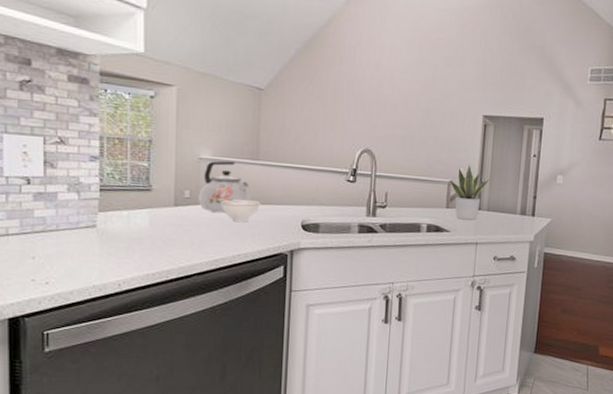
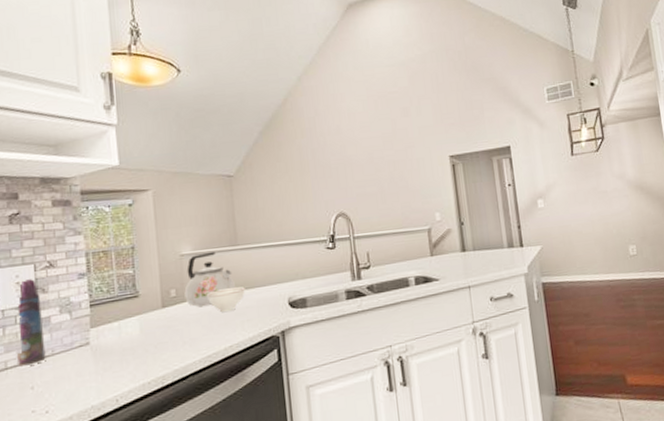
whipped cream can: none [20,151,50,236] -> present [17,279,46,367]
potted plant: present [449,164,490,220] -> none [428,206,470,265]

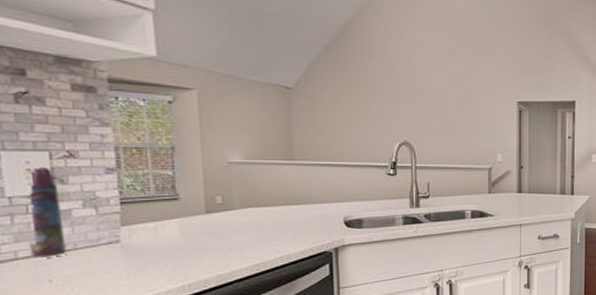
kettle: present [184,251,235,307] -> none [232,163,288,217]
bowl: present [206,286,245,313] -> none [256,202,299,225]

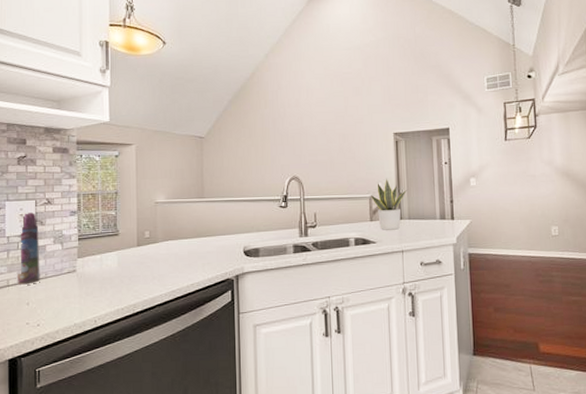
potted plant: none [489,149,529,203] -> present [370,178,408,230]

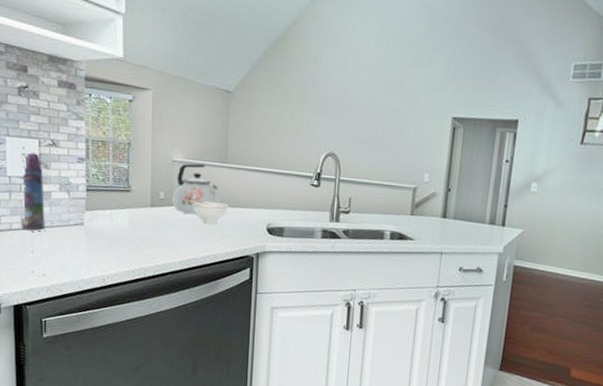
kettle: none [156,202,199,249] -> present [172,163,220,215]
bowl: none [174,234,208,255] -> present [192,201,229,225]
potted plant: present [370,178,408,230] -> none [414,169,458,229]

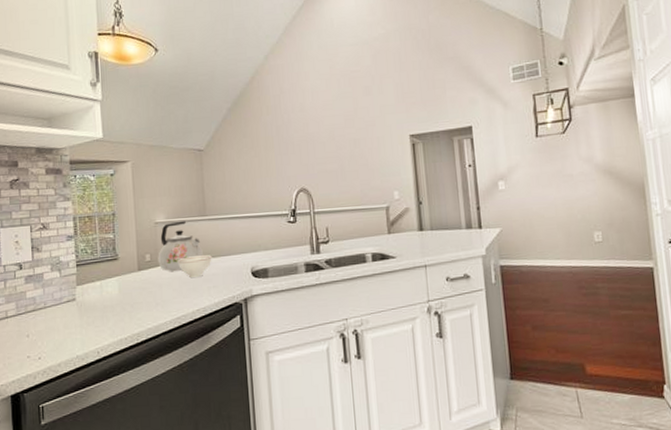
whipped cream can: present [21,152,45,232] -> none [16,239,39,316]

